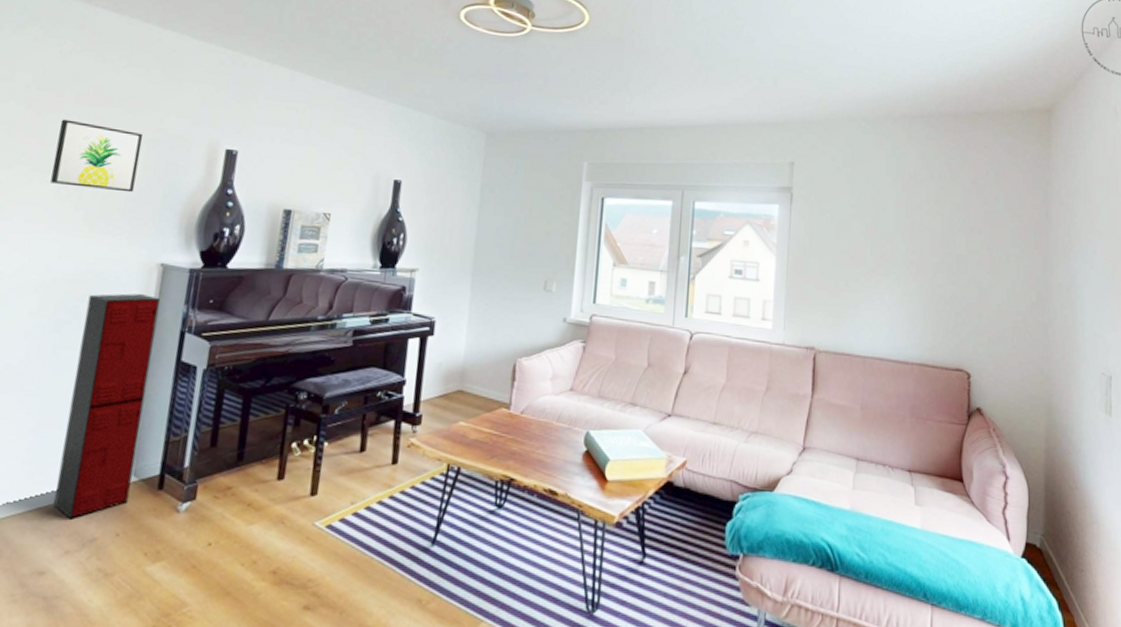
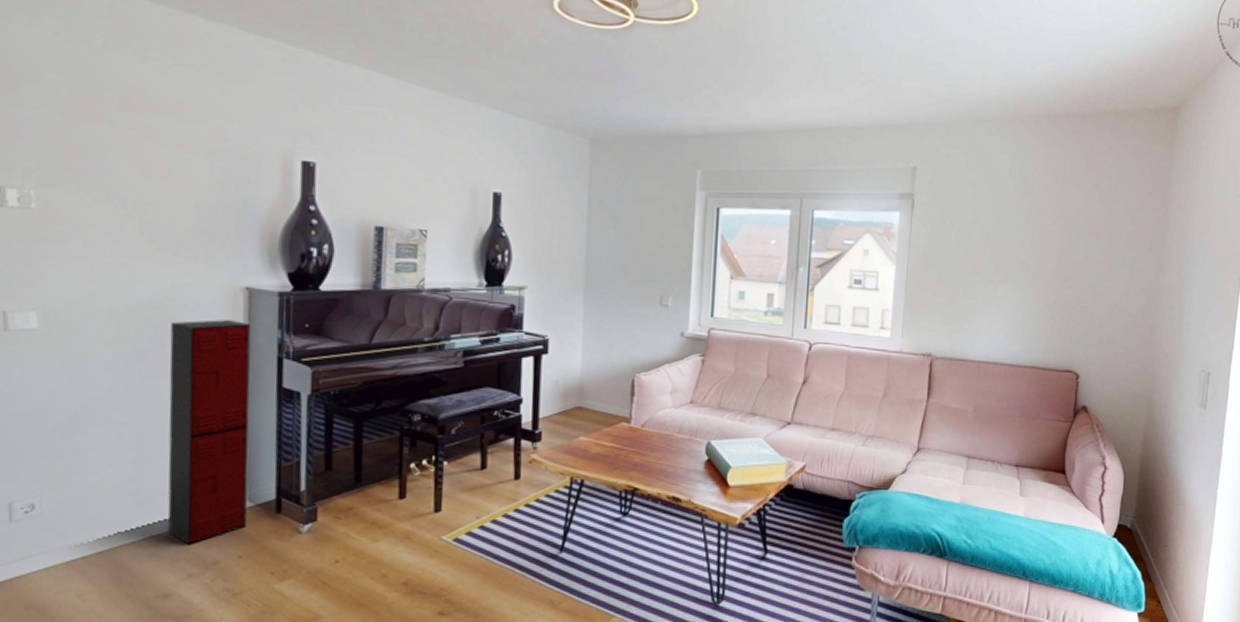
wall art: present [50,119,143,193] -> none [104,129,205,211]

